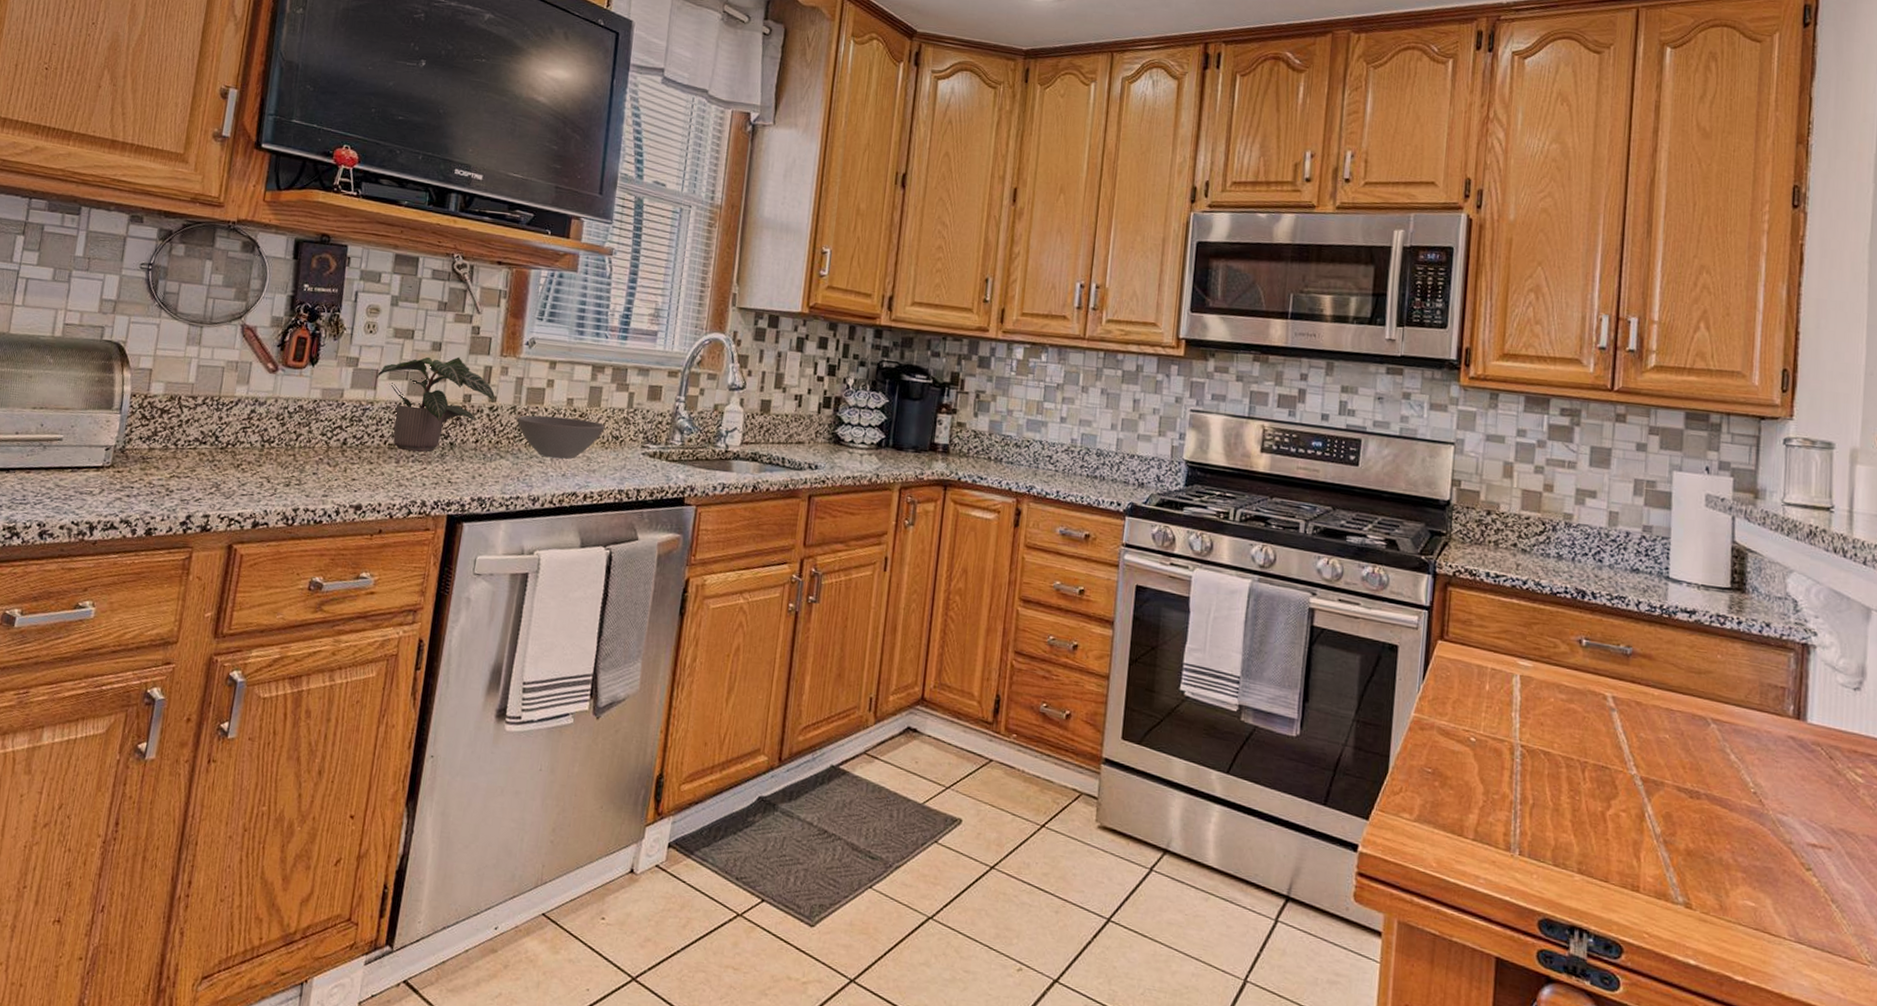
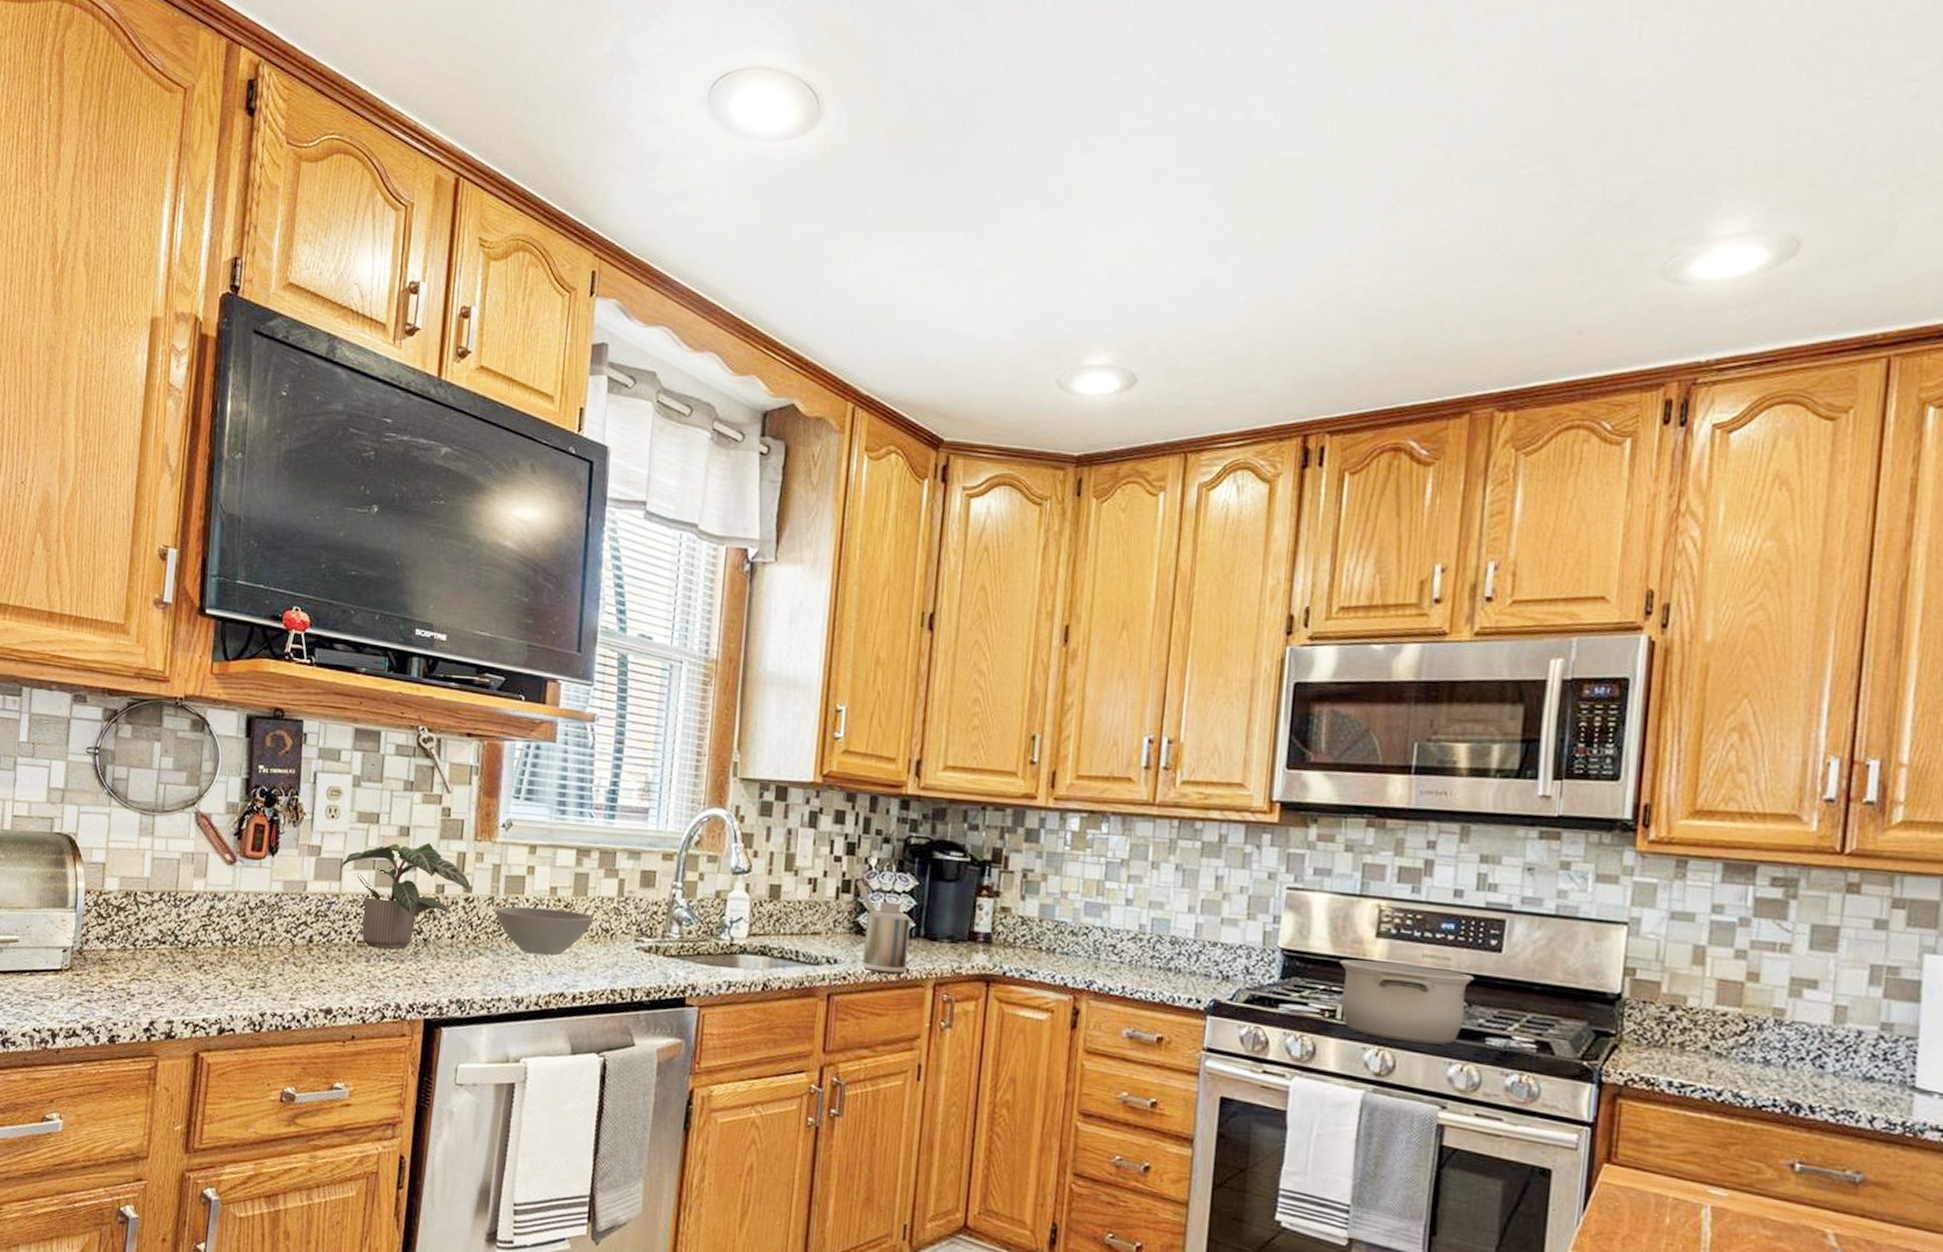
soap dispenser: none [835,397,882,479] -> present [855,879,911,974]
cooking pot: none [1231,470,1338,542] -> present [1339,959,1475,1045]

